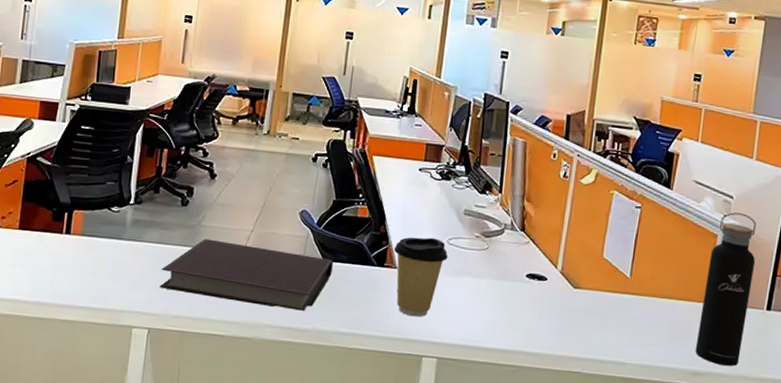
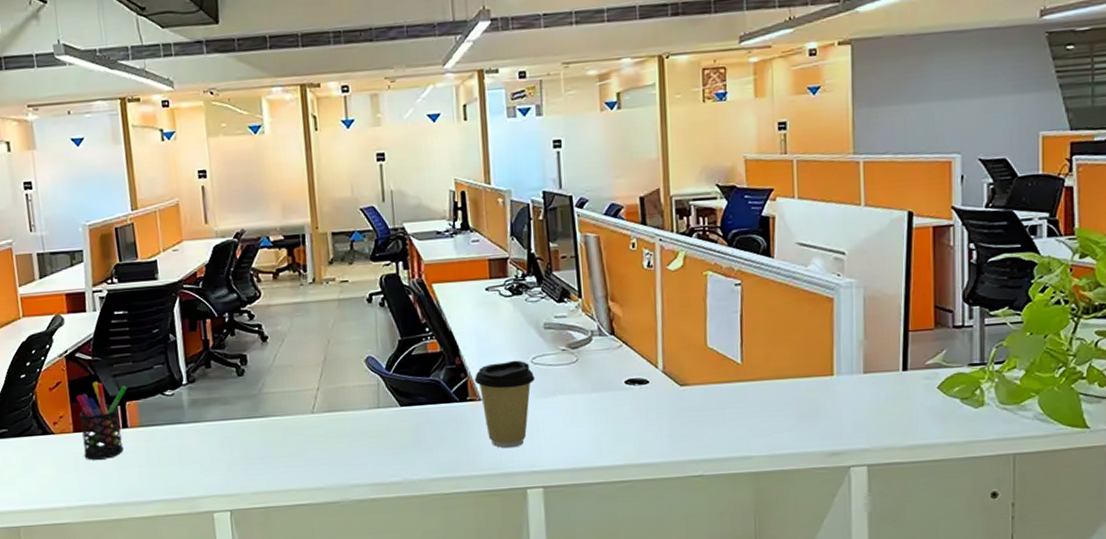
pen holder: none [23,186,78,260] -> present [76,381,127,460]
notebook: present [159,238,334,311] -> none [230,403,413,467]
water bottle: present [695,212,757,366] -> none [827,269,882,440]

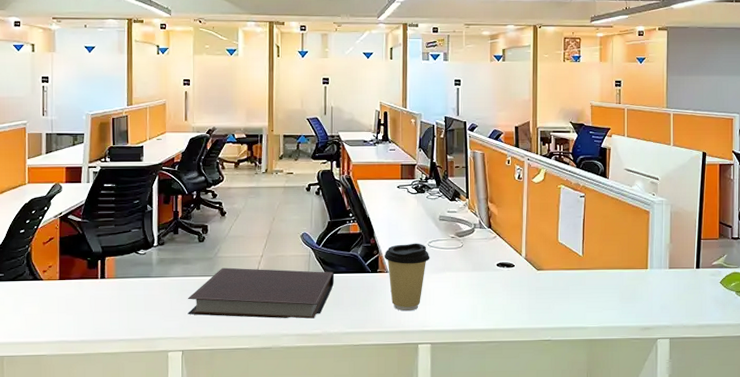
pen holder: present [76,381,127,460] -> none [64,239,108,303]
notebook: none [230,403,413,467] -> present [187,267,335,319]

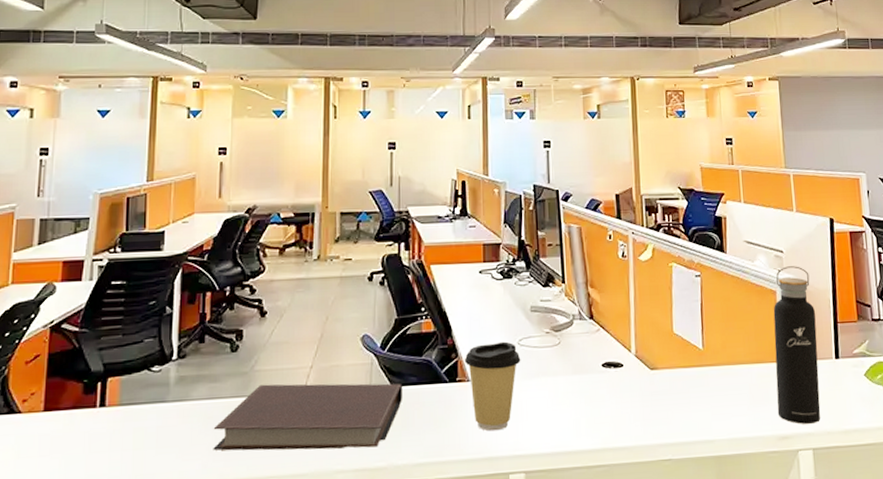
water bottle: none [642,191,683,319] -> present [773,266,821,424]

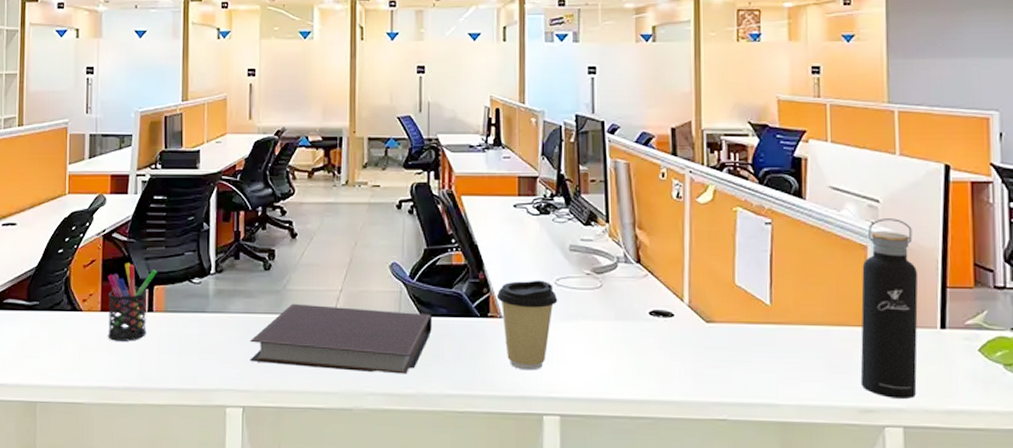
pen holder: none [51,355,112,443] -> present [107,263,157,341]

